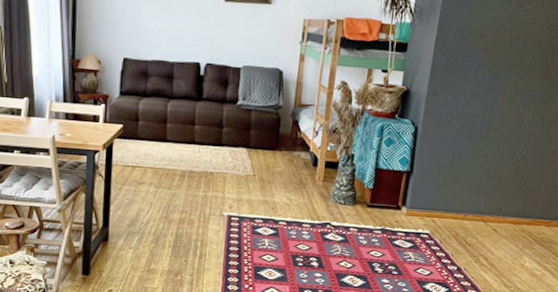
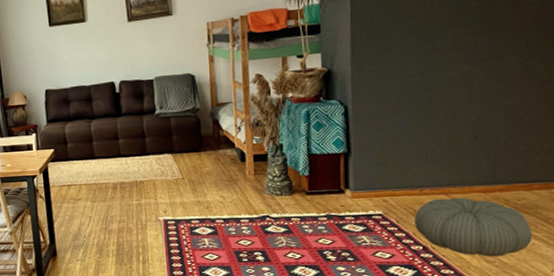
pouf: none [454,224,544,283] -> present [415,197,532,257]

